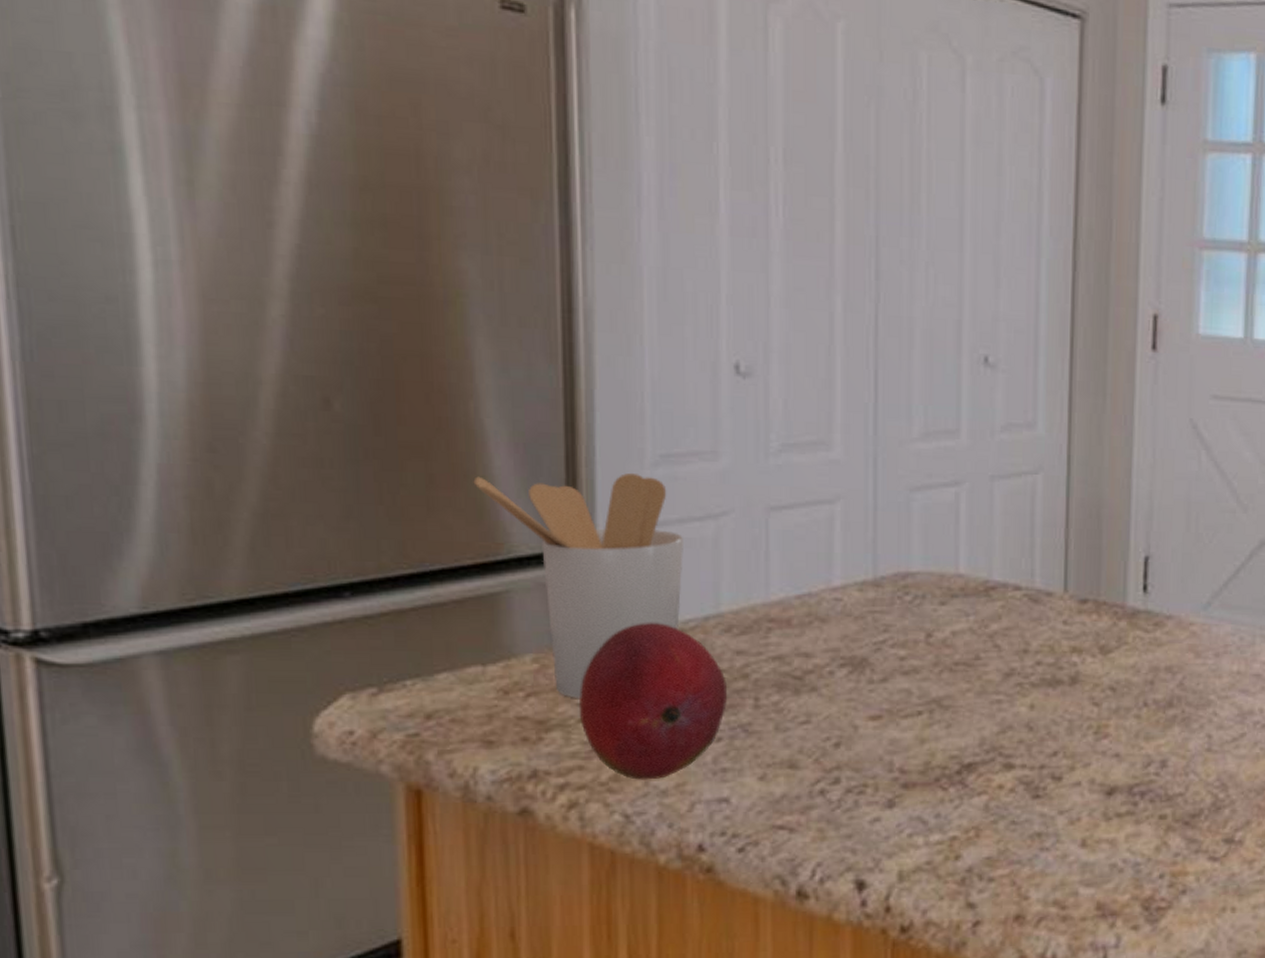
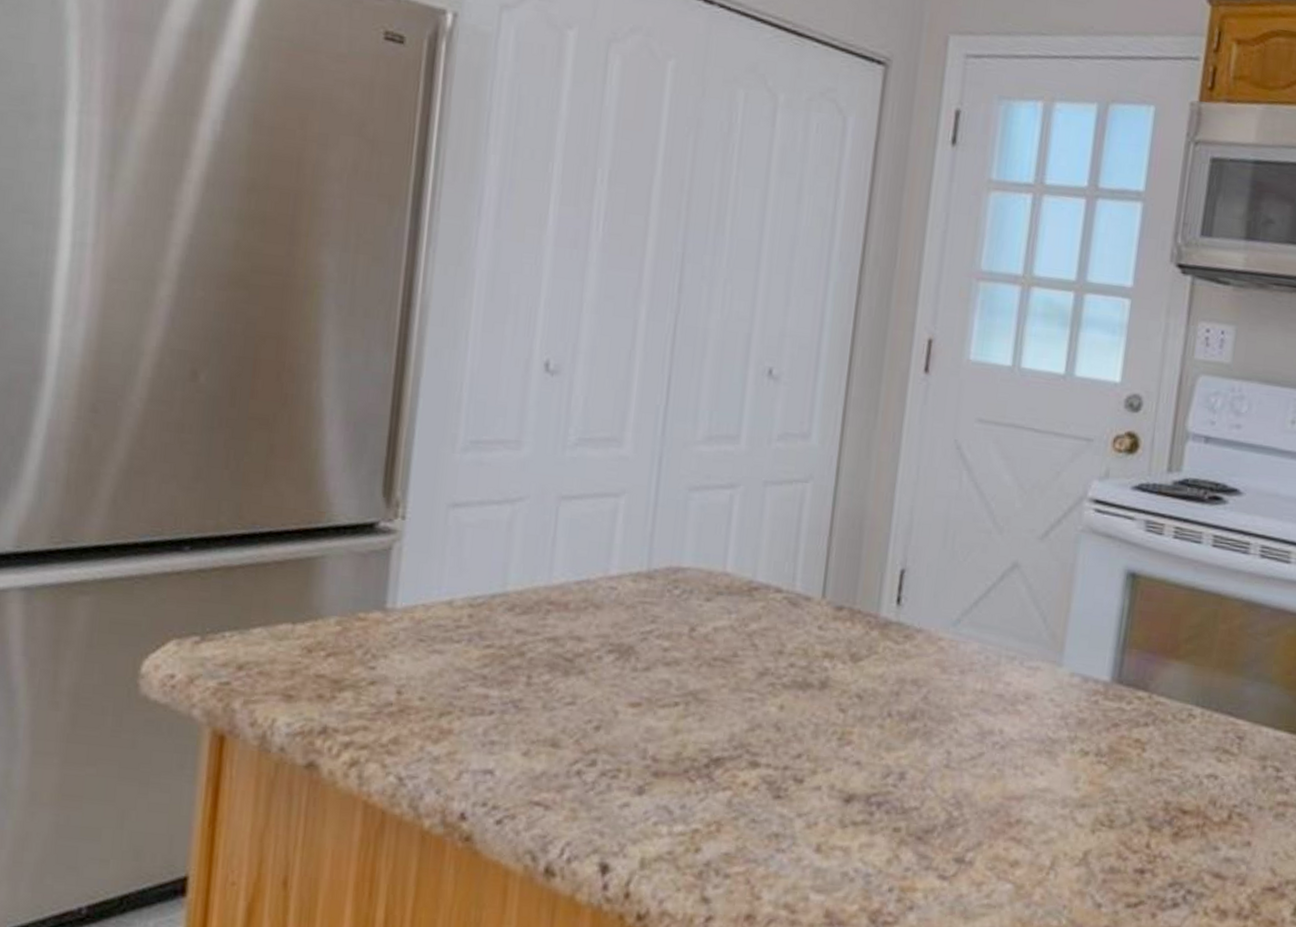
utensil holder: present [473,472,683,698] -> none [307,449,482,662]
fruit: present [579,622,727,780] -> none [370,595,504,746]

